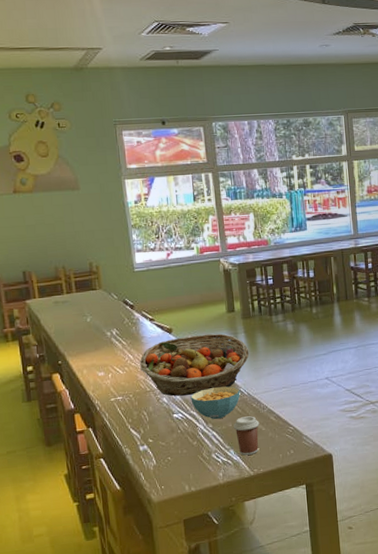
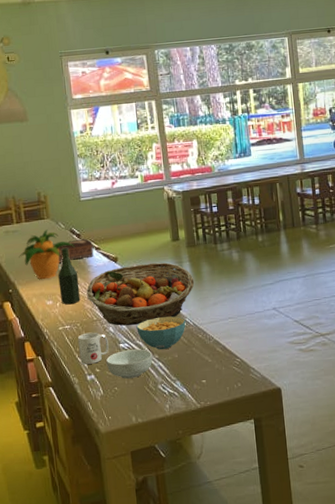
potted plant: none [69,300,129,351] -> present [19,229,76,280]
tissue box: none [105,309,147,333] -> present [53,238,94,262]
bottle: none [110,319,134,376] -> present [58,248,81,305]
mug: none [130,403,162,435] -> present [77,332,109,365]
cereal bowl: none [159,419,207,449] -> present [105,349,153,379]
coffee cup: present [233,416,260,455] -> none [179,347,206,387]

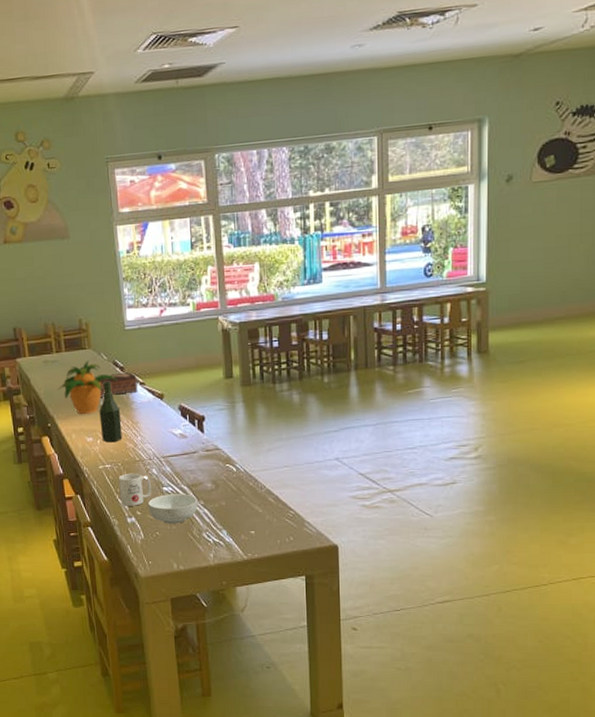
fruit basket: present [86,262,195,326] -> none [129,401,248,468]
cereal bowl: present [136,316,186,350] -> none [181,461,236,496]

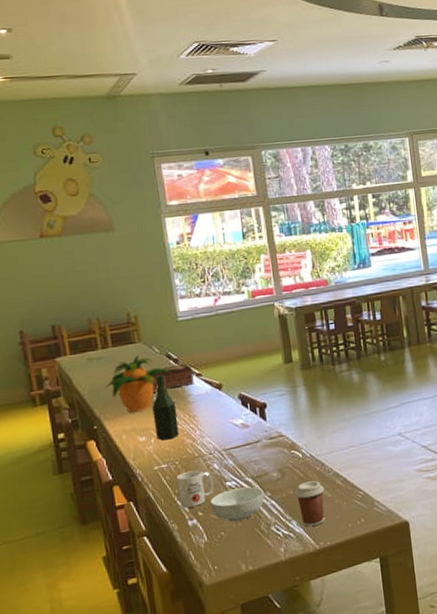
coffee cup: none [226,495,256,538] -> present [294,481,325,527]

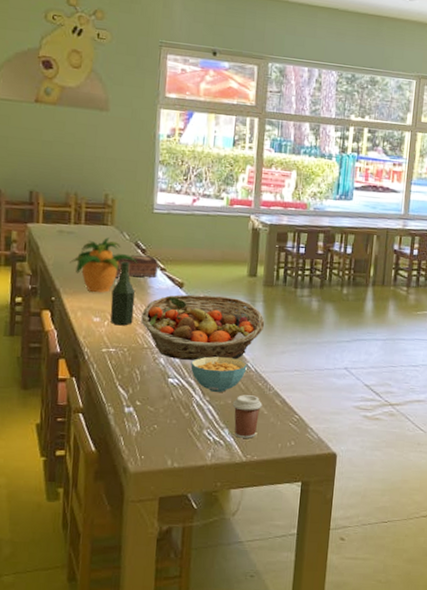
mug: present [176,470,214,508] -> none [120,360,156,395]
fruit basket: none [186,387,311,462] -> present [141,294,265,360]
cereal bowl: present [210,486,265,522] -> none [149,386,204,418]
cereal bowl: none [245,447,302,486] -> present [190,356,247,392]

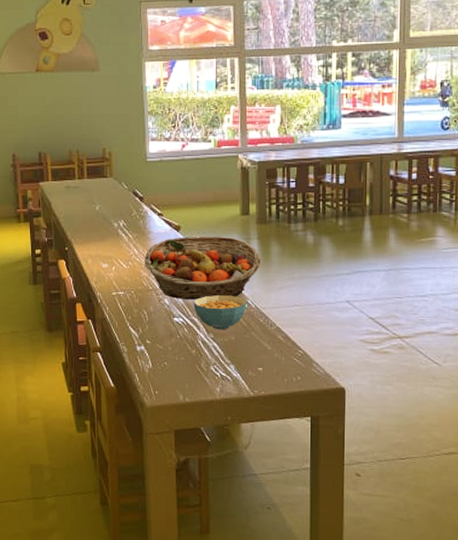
potted plant: present [70,237,138,293] -> none [78,189,137,241]
bottle: present [110,262,136,326] -> none [116,210,137,270]
tissue box: present [112,255,158,278] -> none [114,202,155,225]
coffee cup: present [232,395,263,439] -> none [236,331,265,374]

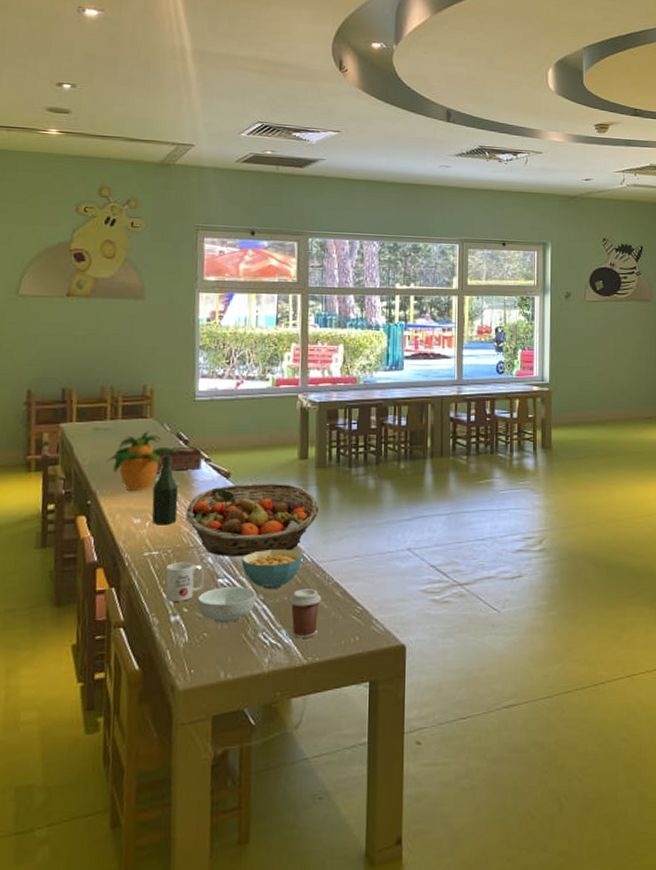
potted plant: none [78,189,137,241] -> present [106,431,181,492]
tissue box: none [114,202,155,225] -> present [152,446,202,472]
bottle: none [116,210,137,270] -> present [152,456,179,525]
mug: none [130,301,162,335] -> present [165,561,204,602]
cereal bowl: none [157,325,208,355] -> present [197,587,257,623]
coffee cup: none [236,331,265,374] -> present [289,589,322,638]

